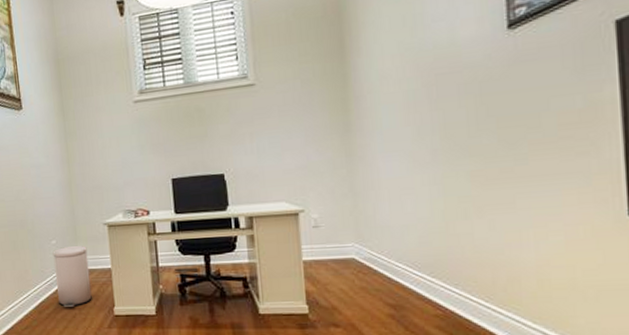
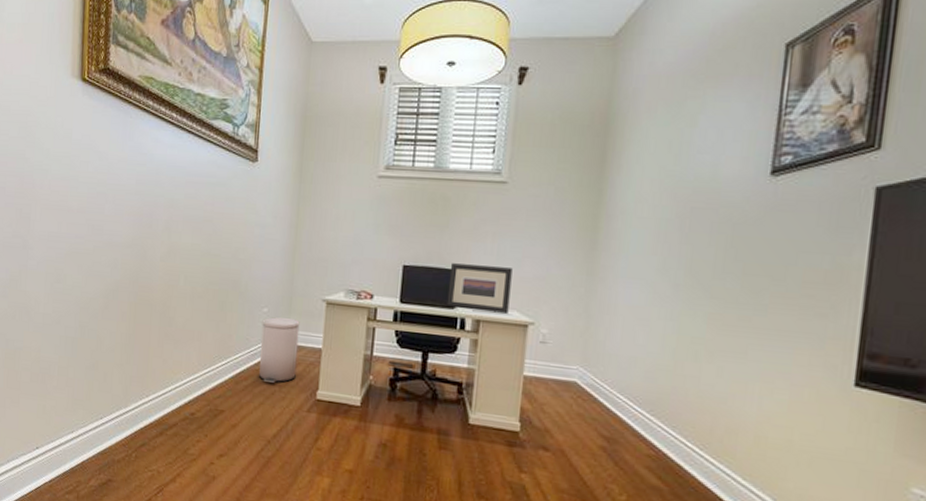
picture frame: none [215,163,278,210] -> present [446,263,513,315]

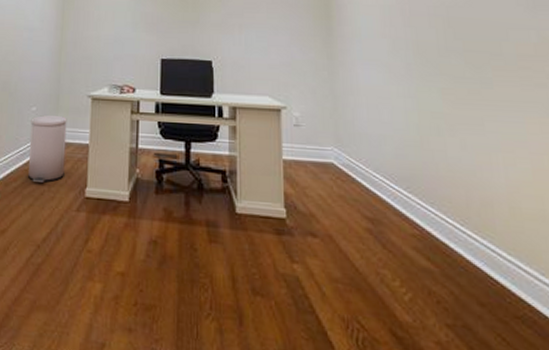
picture frame: present [446,263,513,315] -> none [204,55,261,101]

